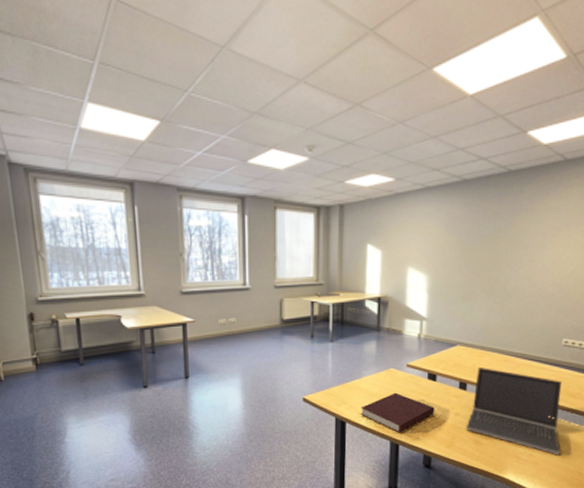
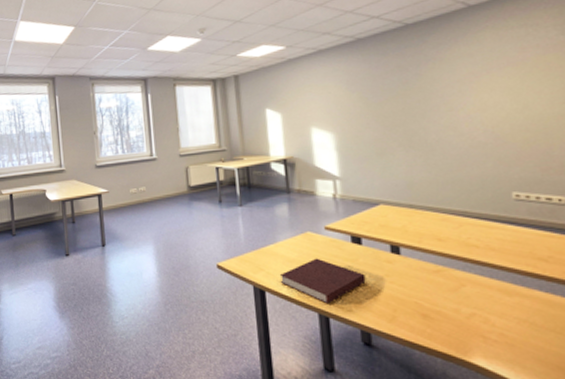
laptop computer: present [466,366,562,455] -> none [408,227,543,336]

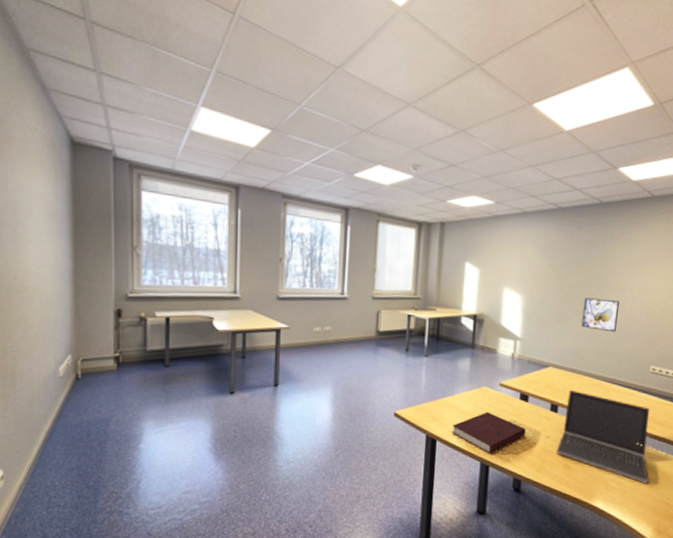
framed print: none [407,123,455,159] -> present [581,298,619,333]
laptop computer: none [408,227,543,336] -> present [557,389,650,484]

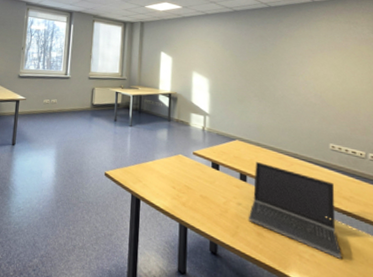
notebook: present [451,411,526,454] -> none [153,176,219,216]
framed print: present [581,298,619,333] -> none [262,82,294,113]

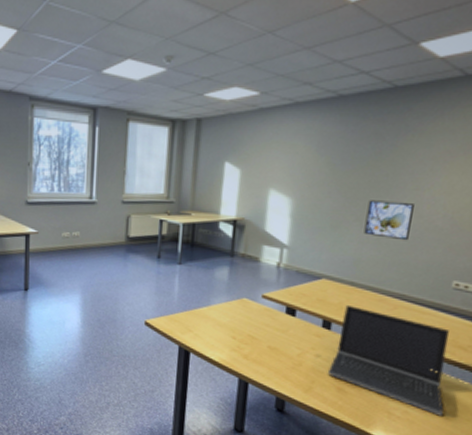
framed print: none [262,82,294,113] -> present [363,200,414,241]

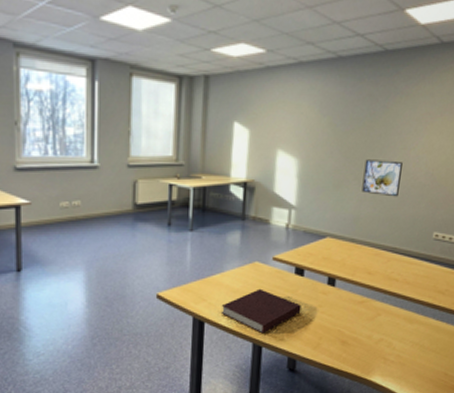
notebook: none [206,325,292,370] -> present [220,288,301,334]
laptop computer: present [328,304,450,416] -> none [334,260,432,356]

